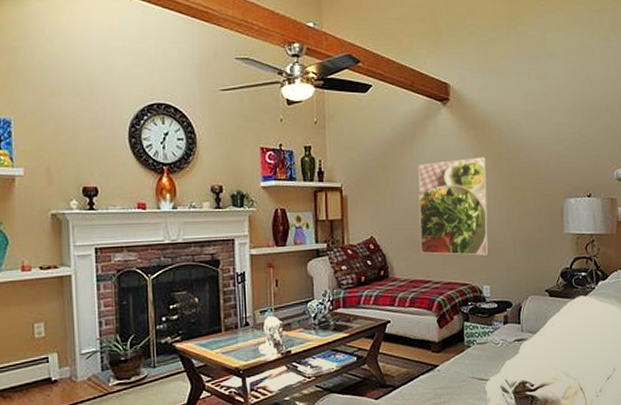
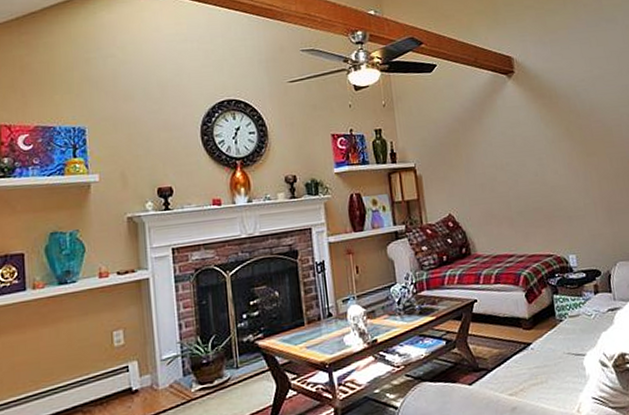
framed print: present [418,157,489,256] -> none [489,125,571,227]

